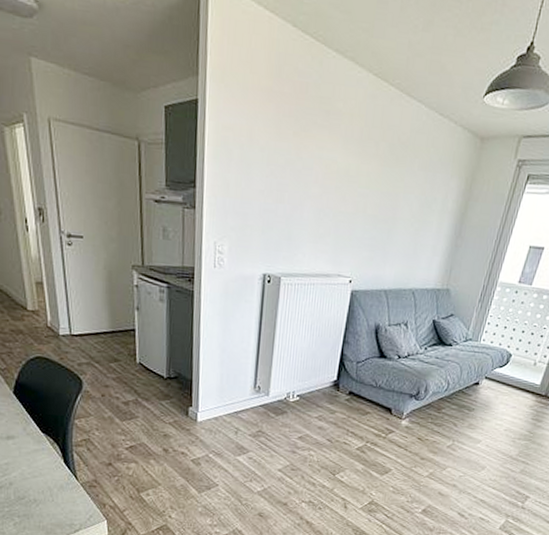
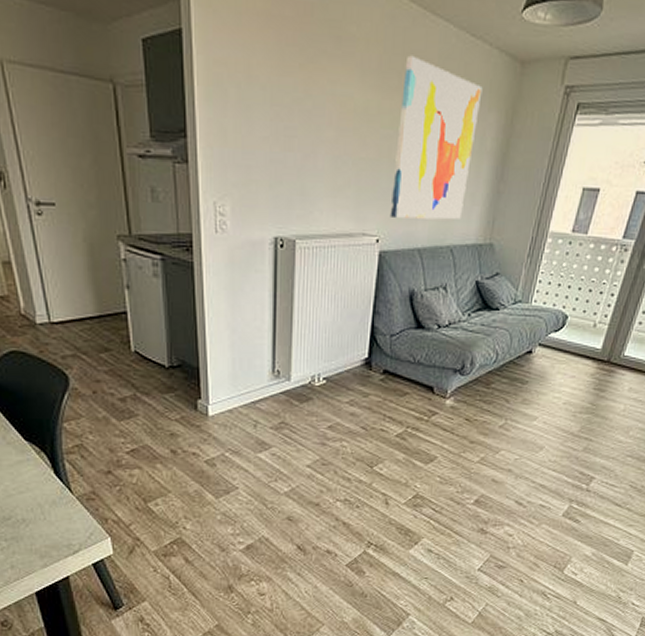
wall art: none [362,128,447,267] -> present [389,55,483,220]

